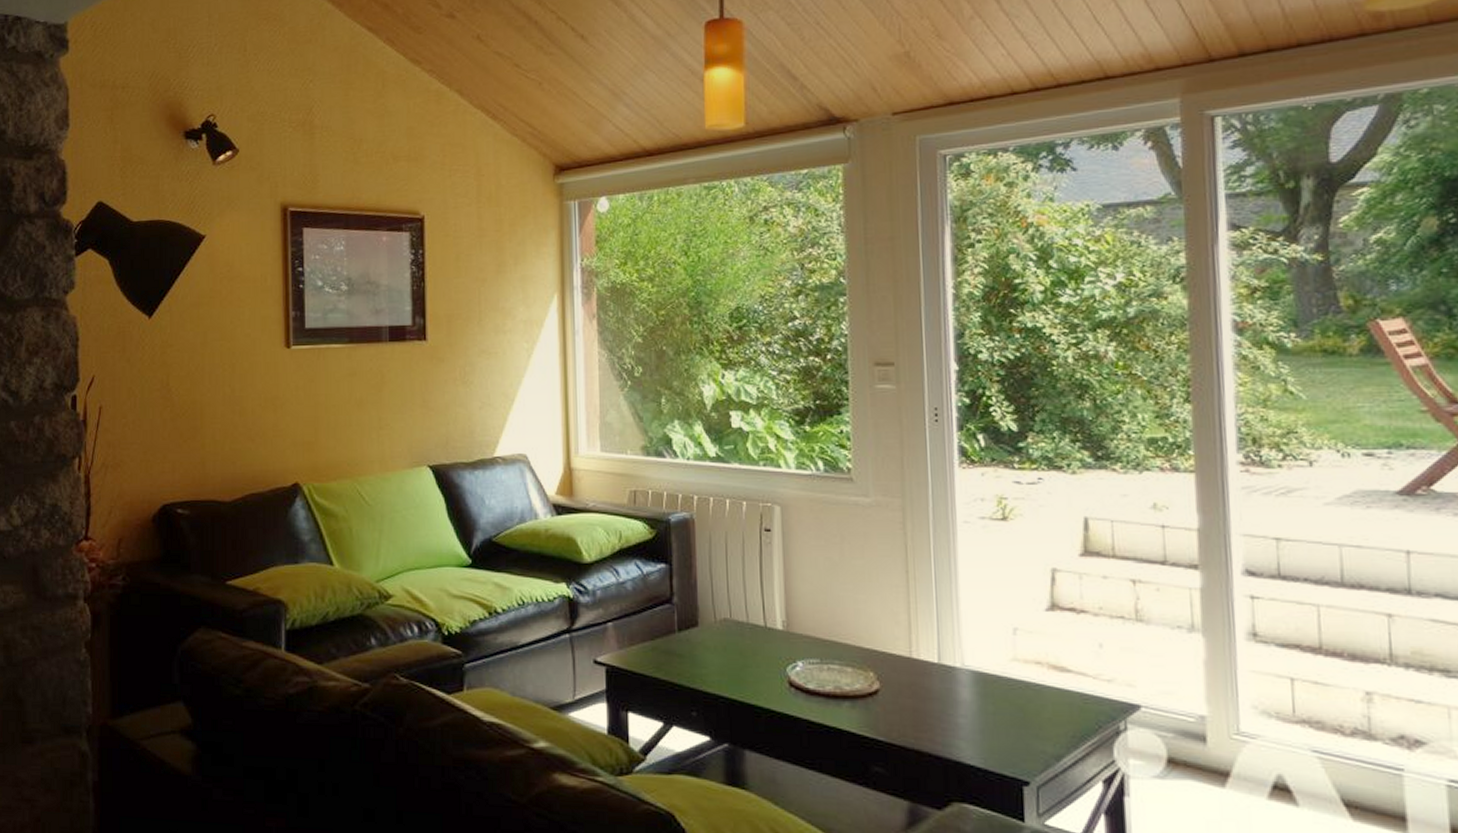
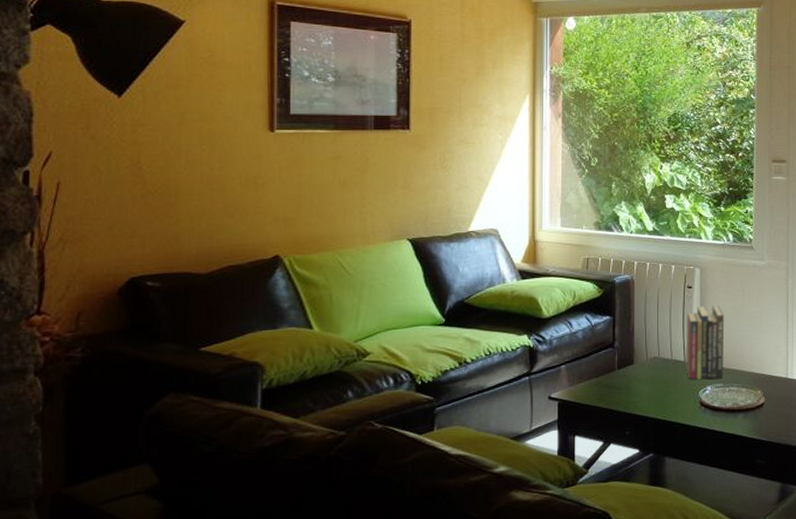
books: none [765,555,820,653] -> present [686,305,725,380]

